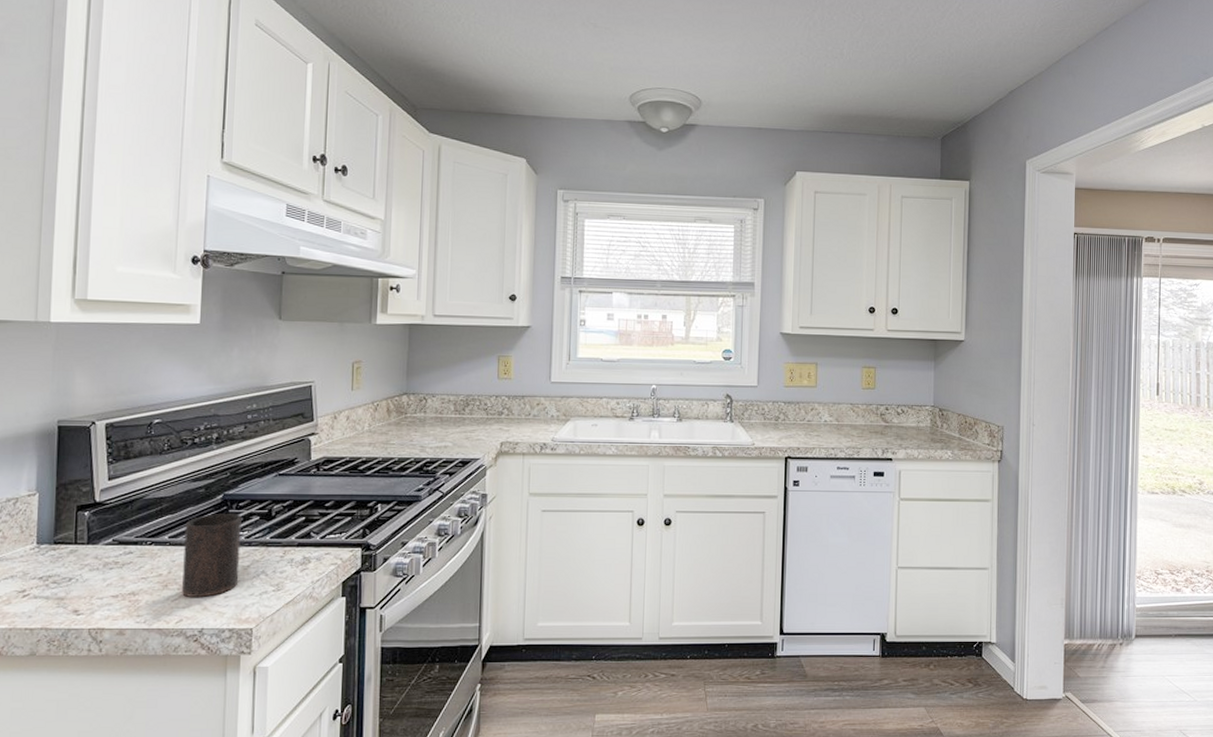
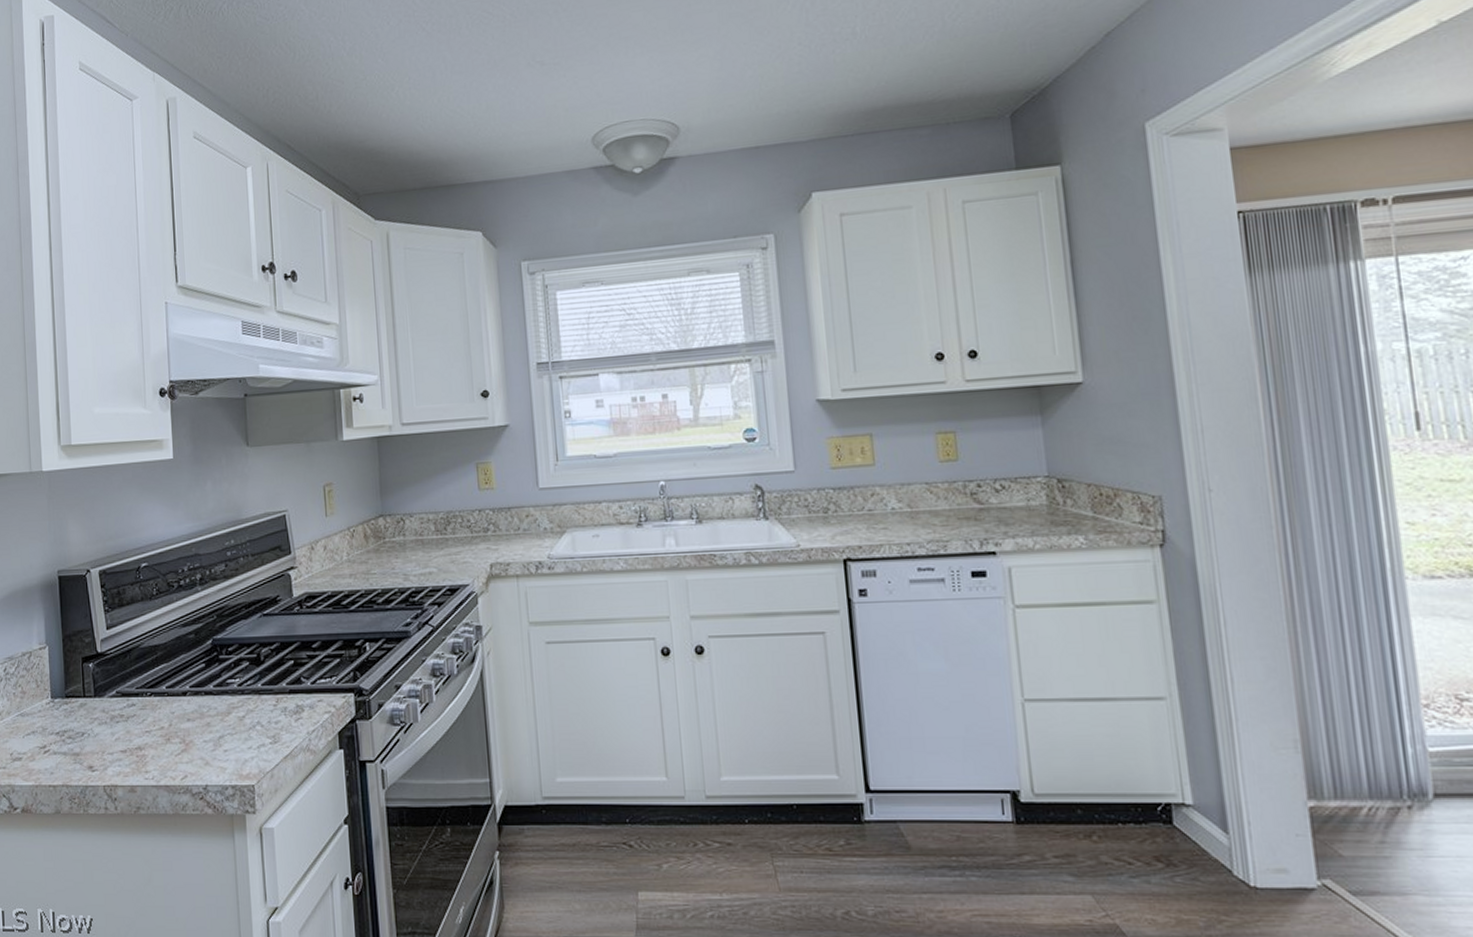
cup: present [182,513,242,597] -> none [180,659,236,751]

